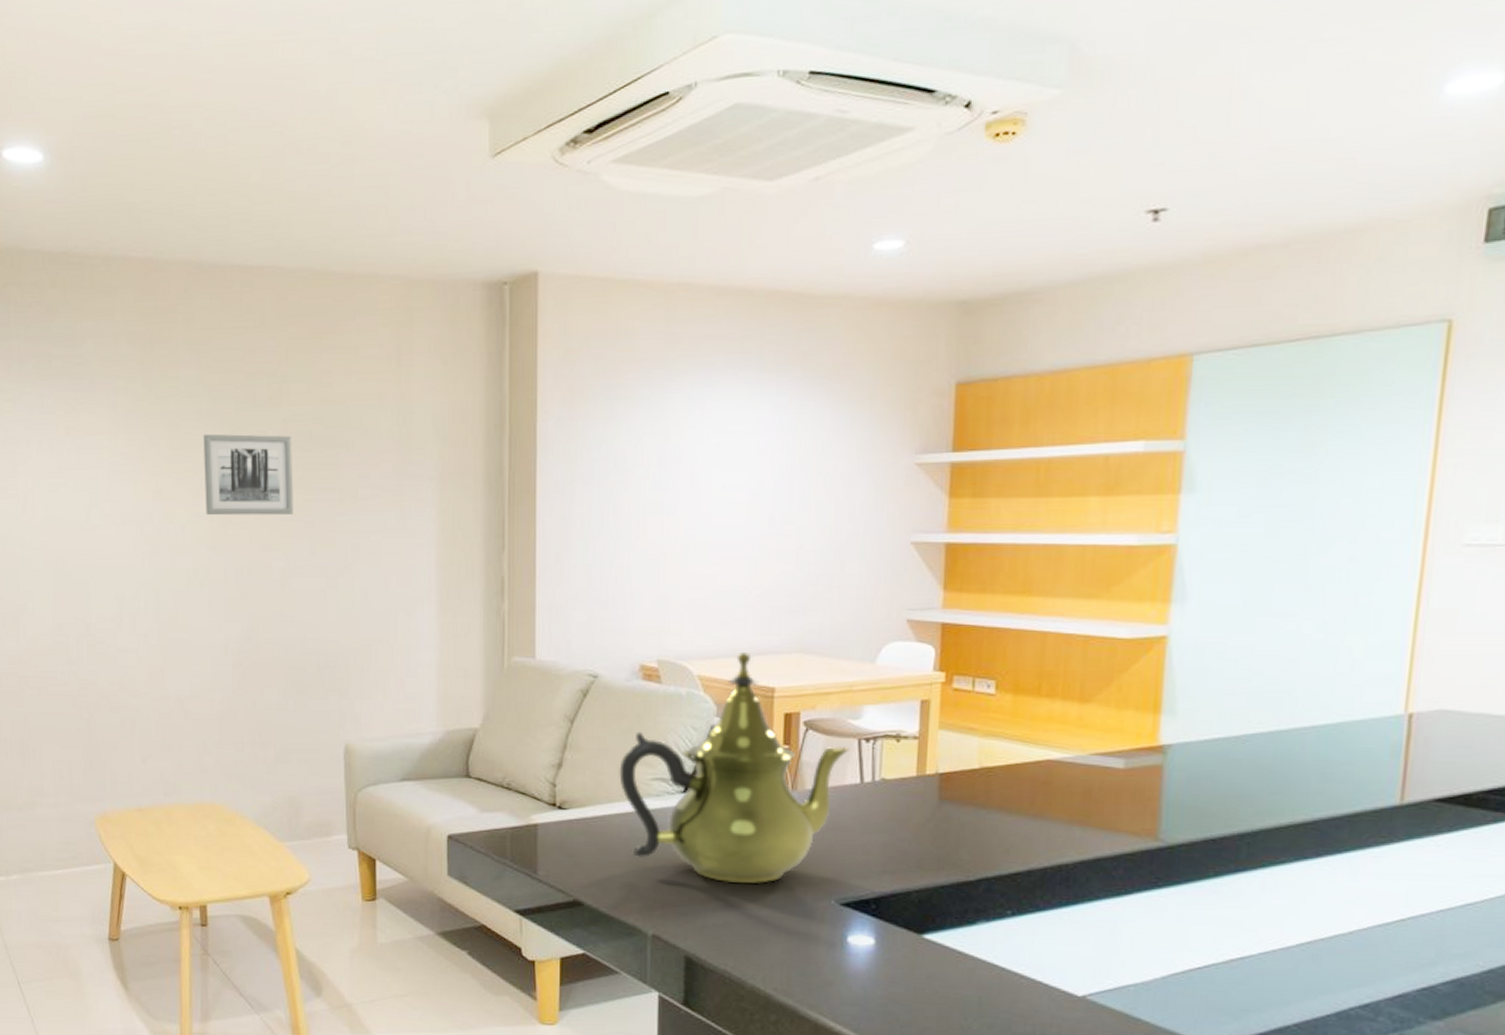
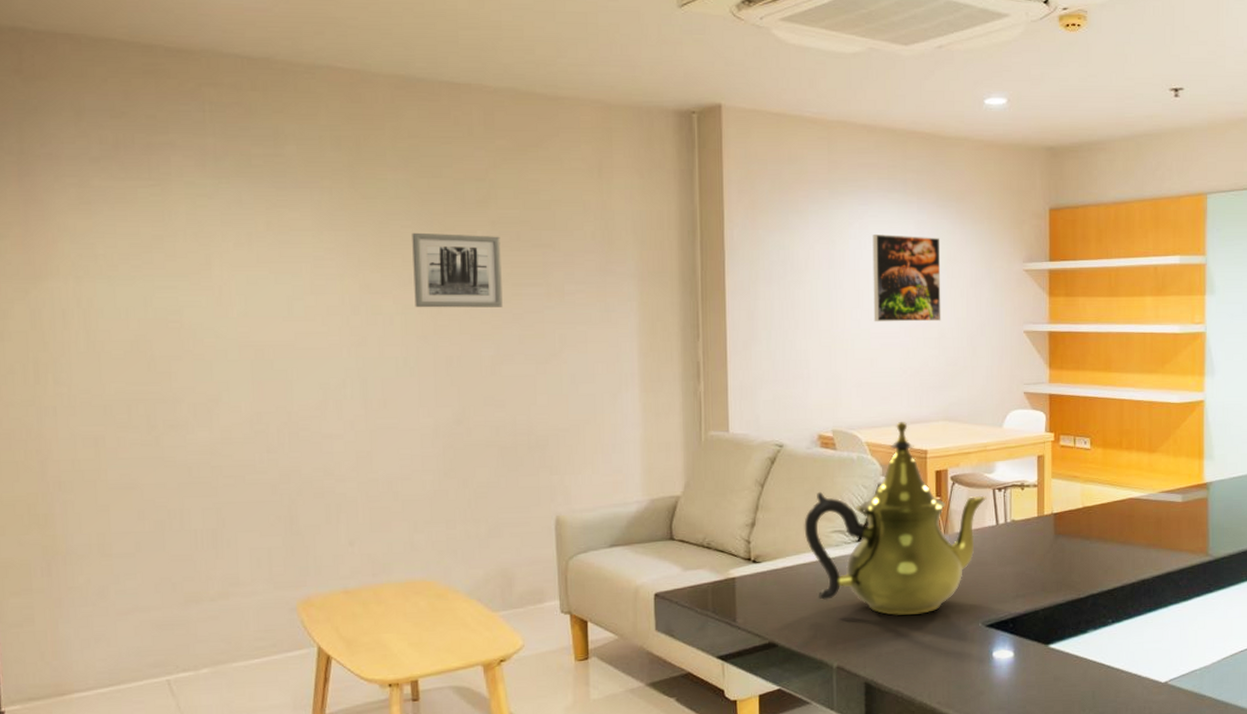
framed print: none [714,422,805,531] -> present [872,235,941,322]

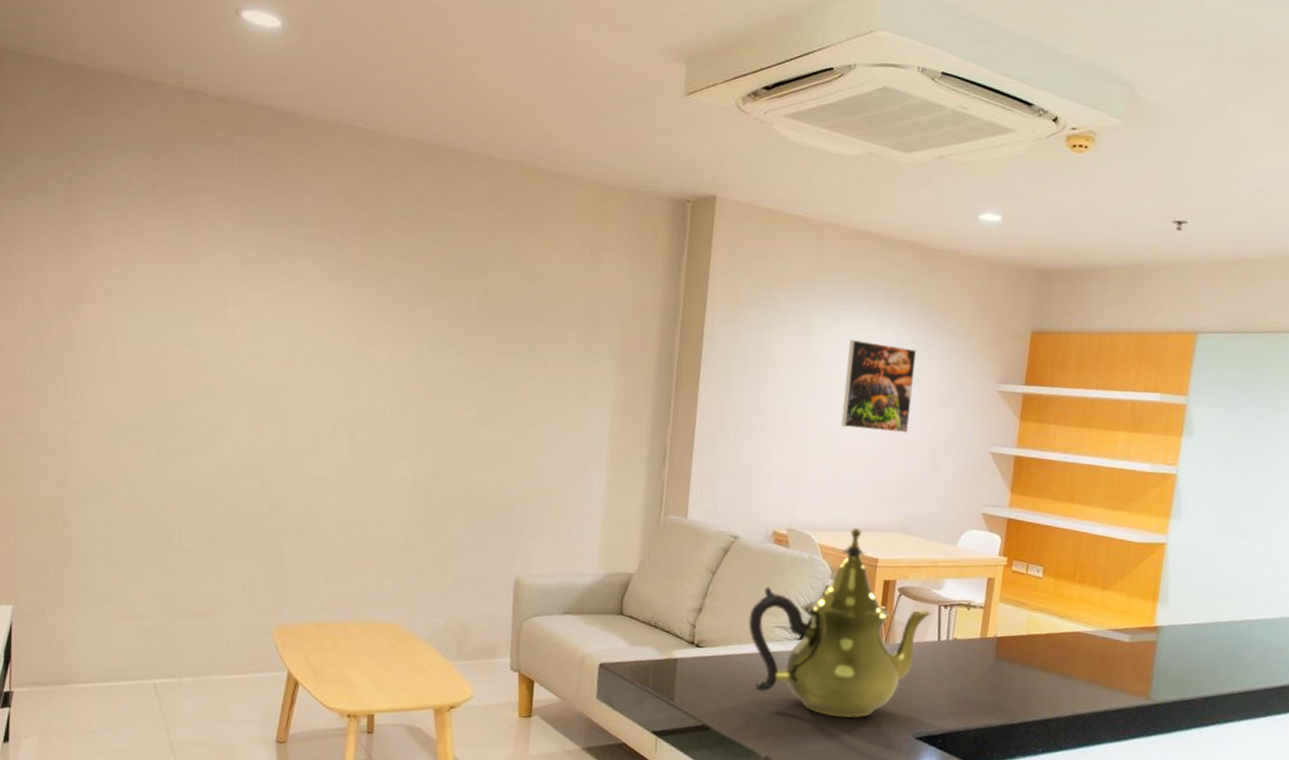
wall art: present [412,232,503,308] -> none [406,293,492,373]

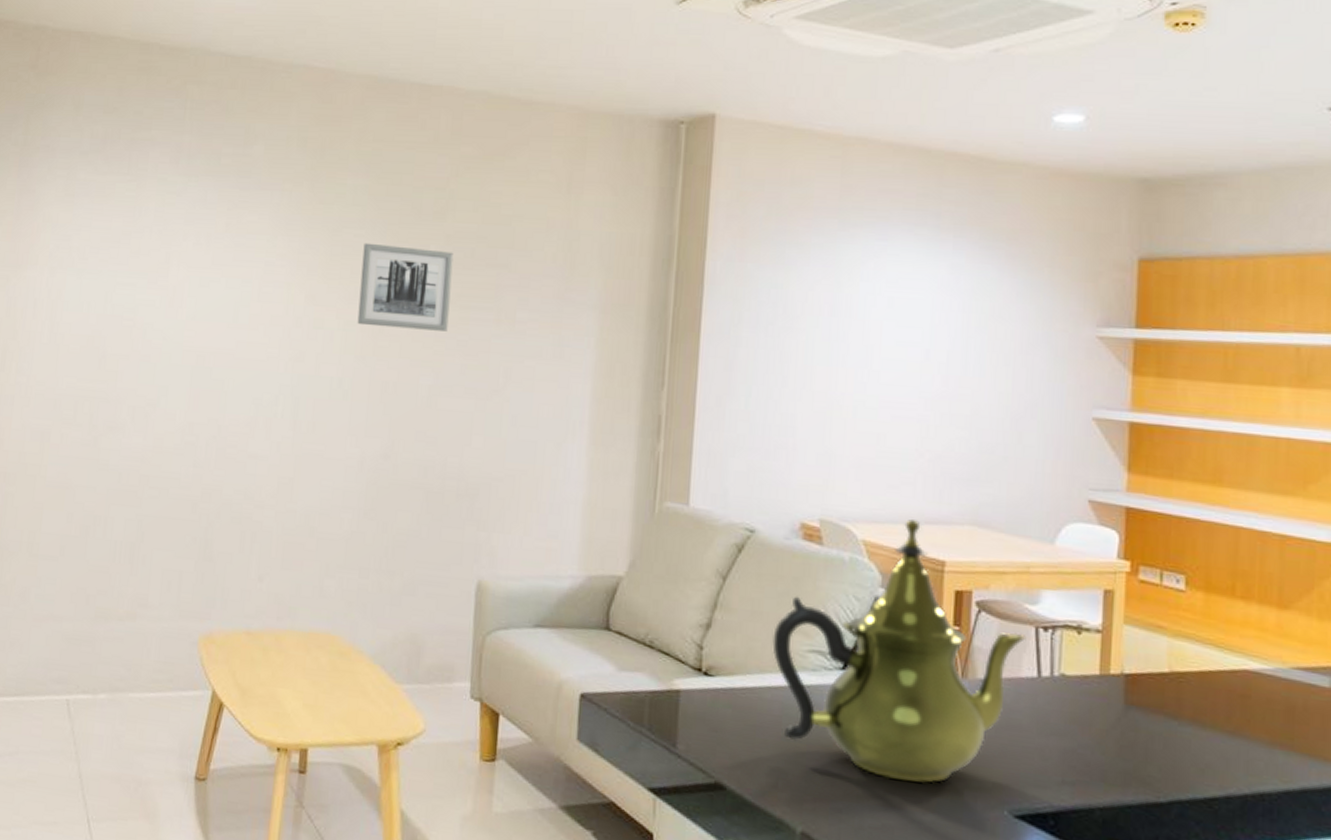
wall art: none [406,293,492,373] -> present [357,242,454,332]
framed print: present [841,340,917,433] -> none [884,278,982,394]

